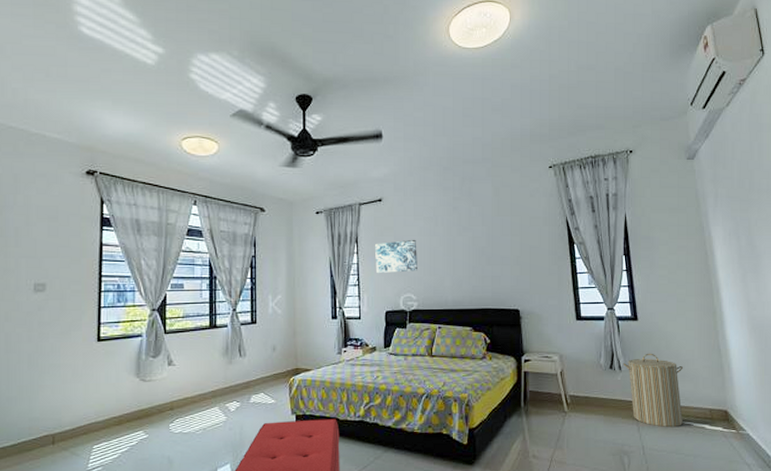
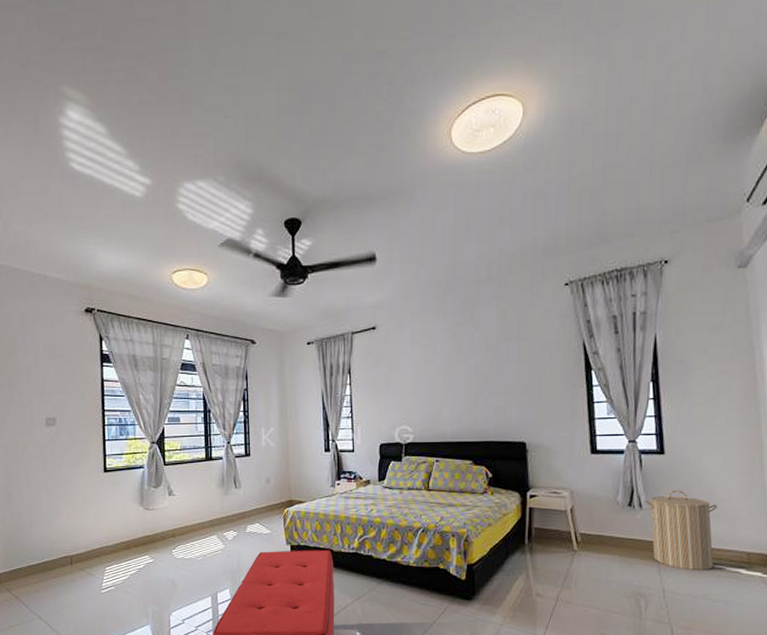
wall art: present [375,239,417,274] -> none [369,368,414,406]

